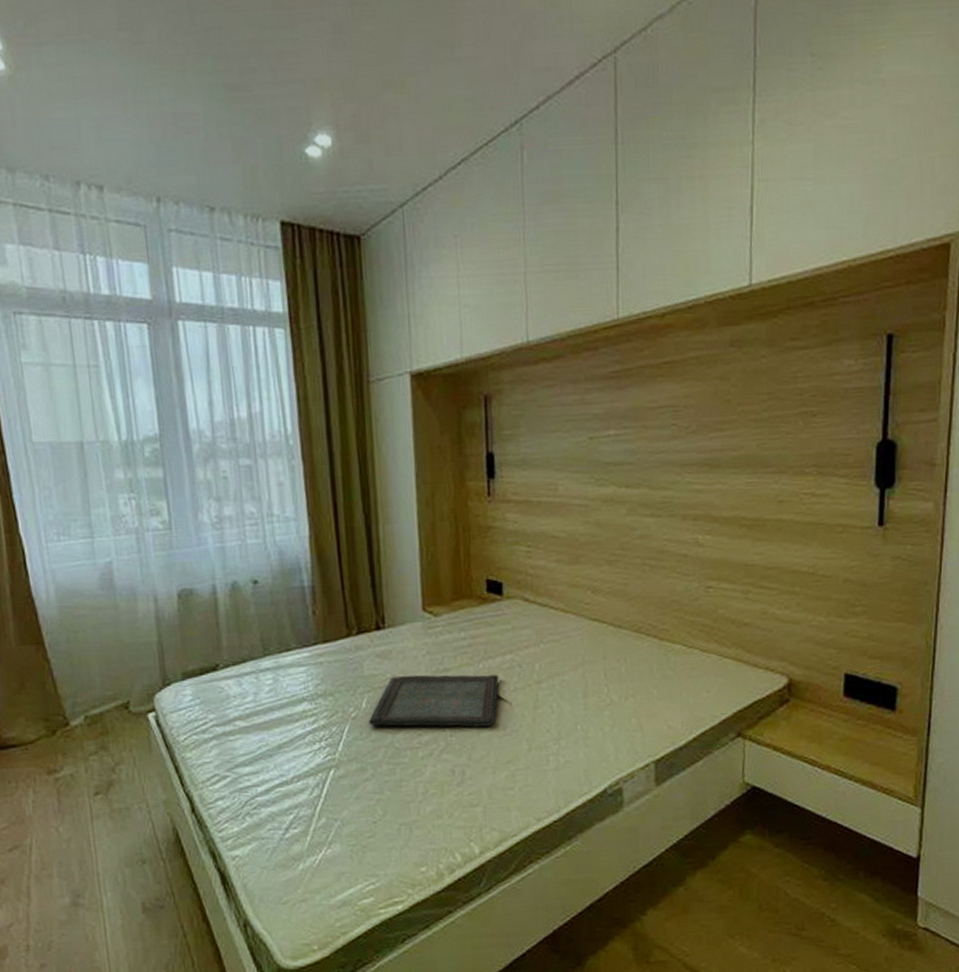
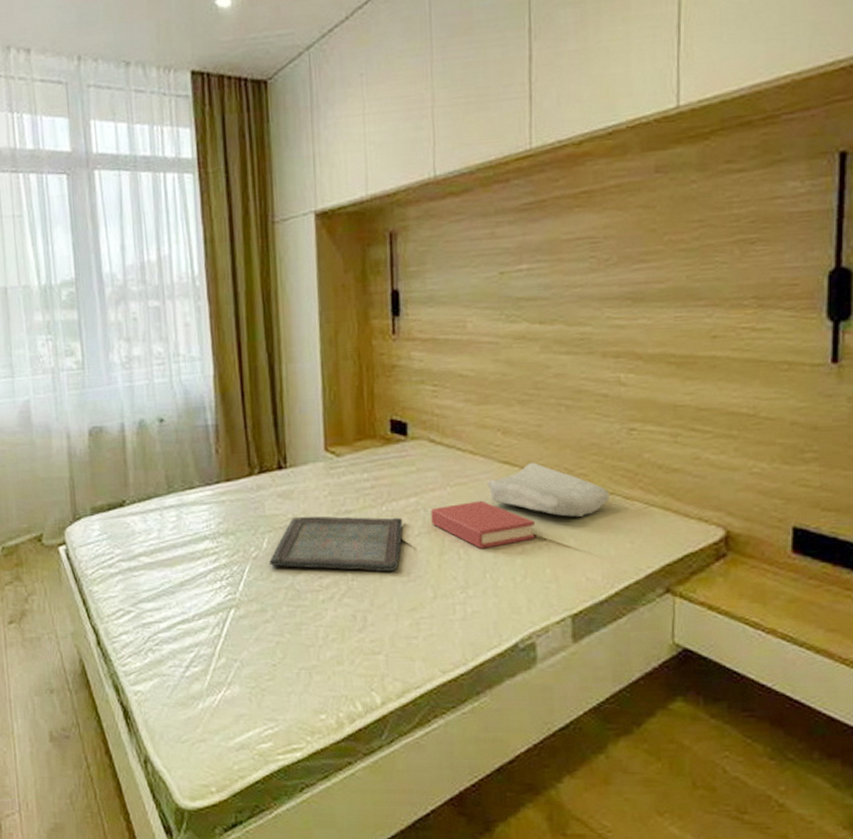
hardback book: none [525,656,622,702] -> present [431,500,535,549]
soap bar: none [578,619,688,670] -> present [487,462,609,517]

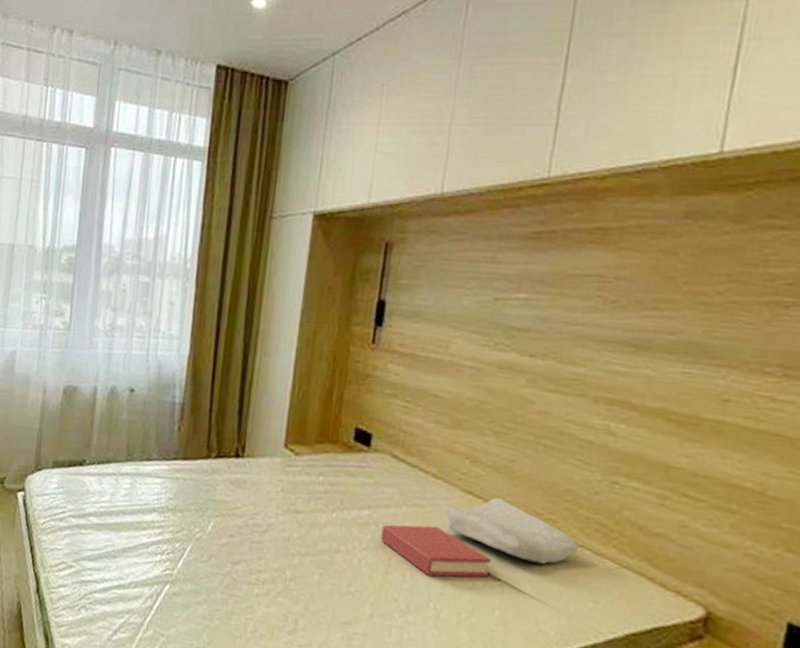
serving tray: present [270,516,403,572] -> none [211,506,352,580]

